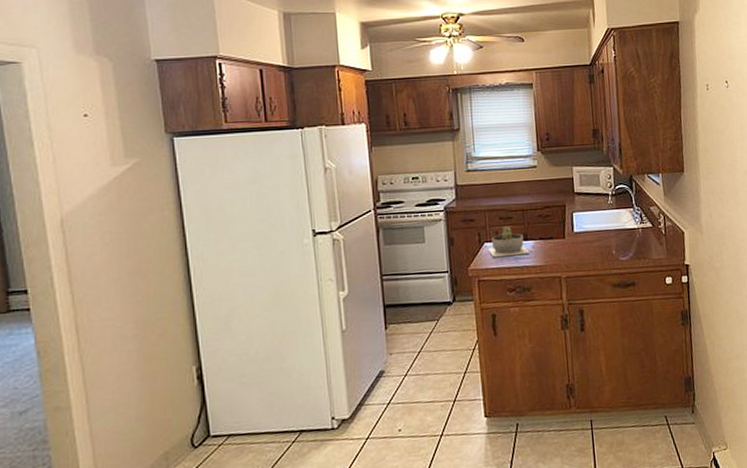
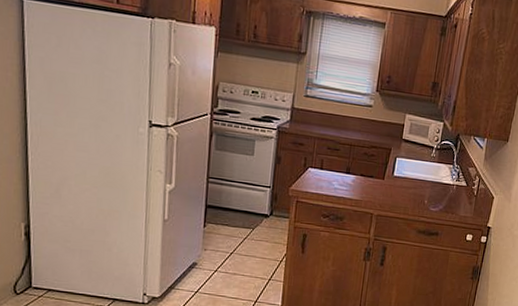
succulent planter: present [487,226,530,258] -> none [310,156,350,187]

